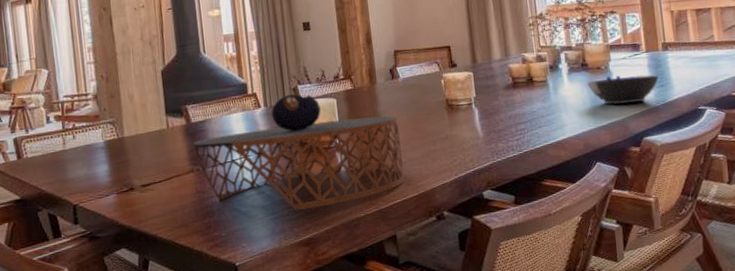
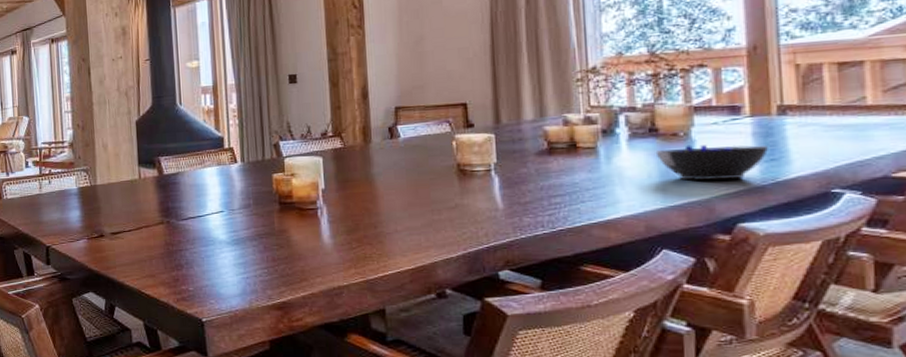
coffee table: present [192,93,404,210] -> none [164,149,399,272]

